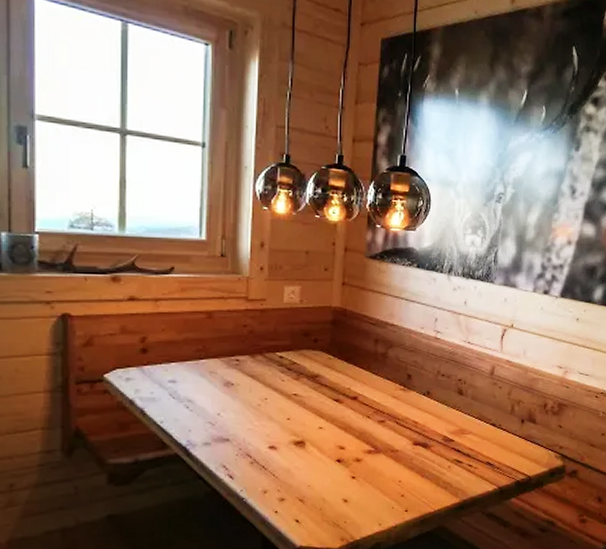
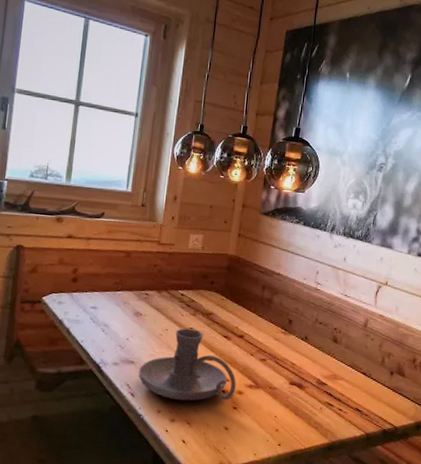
candle holder: none [237,395,353,477] -> present [139,328,236,401]

